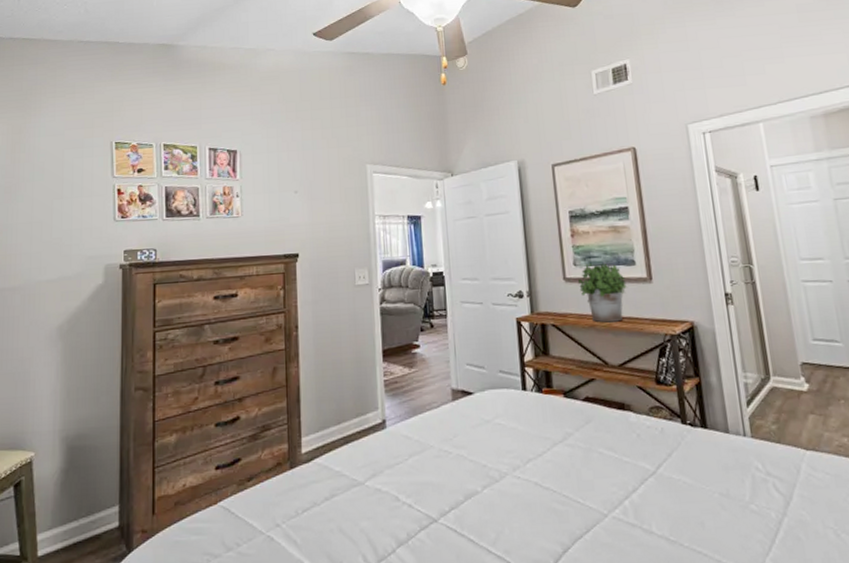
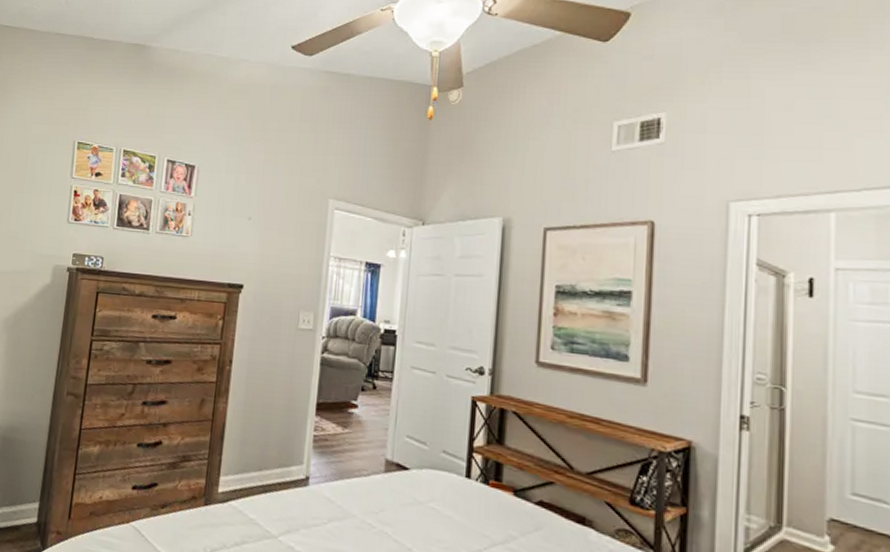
potted plant: present [578,263,627,323] -> none [553,350,613,424]

